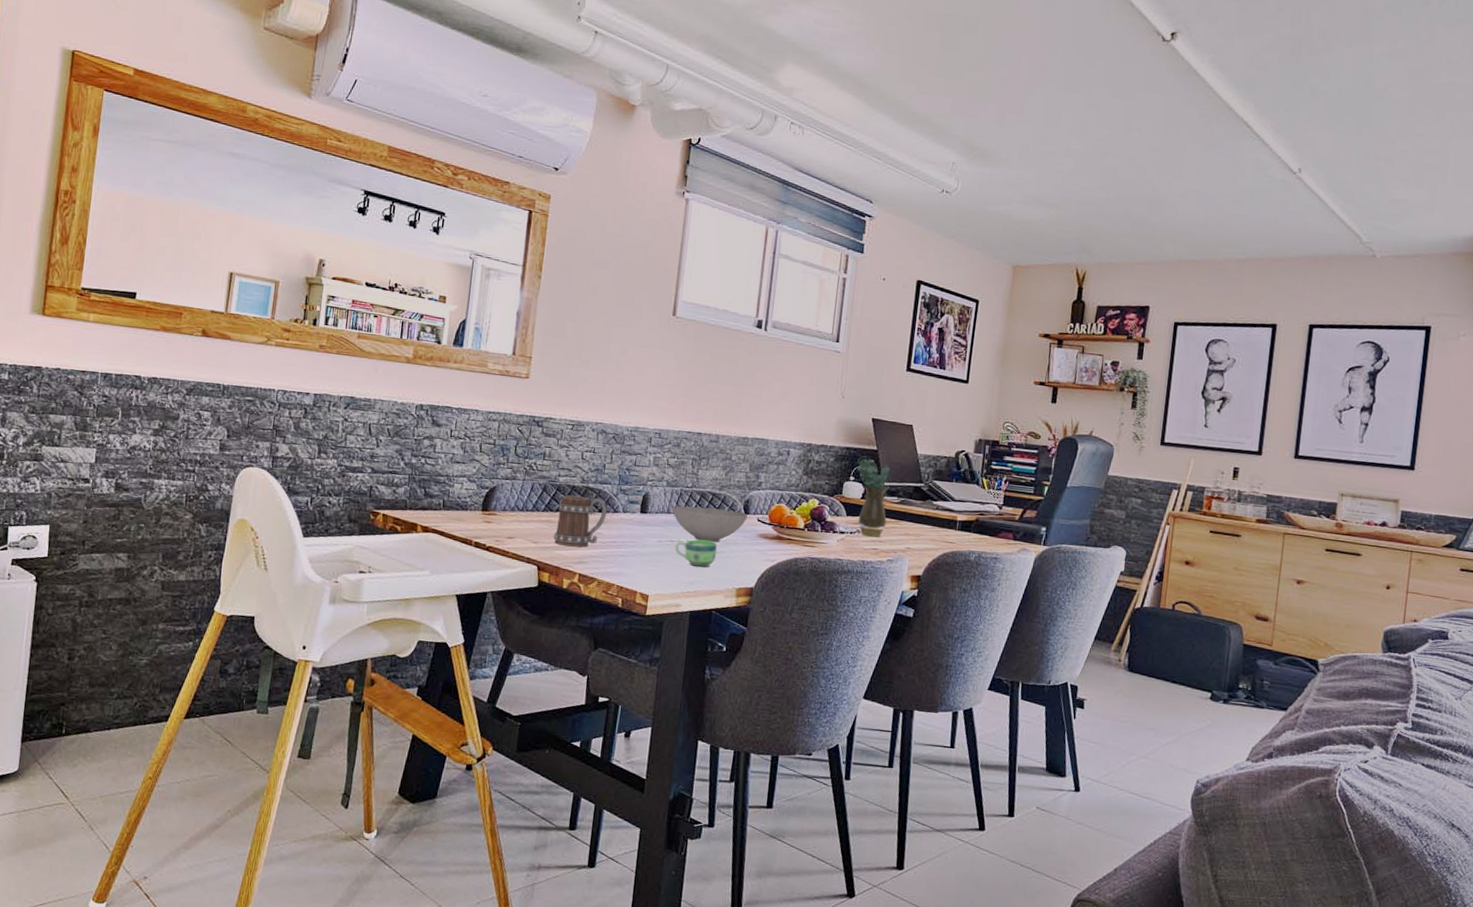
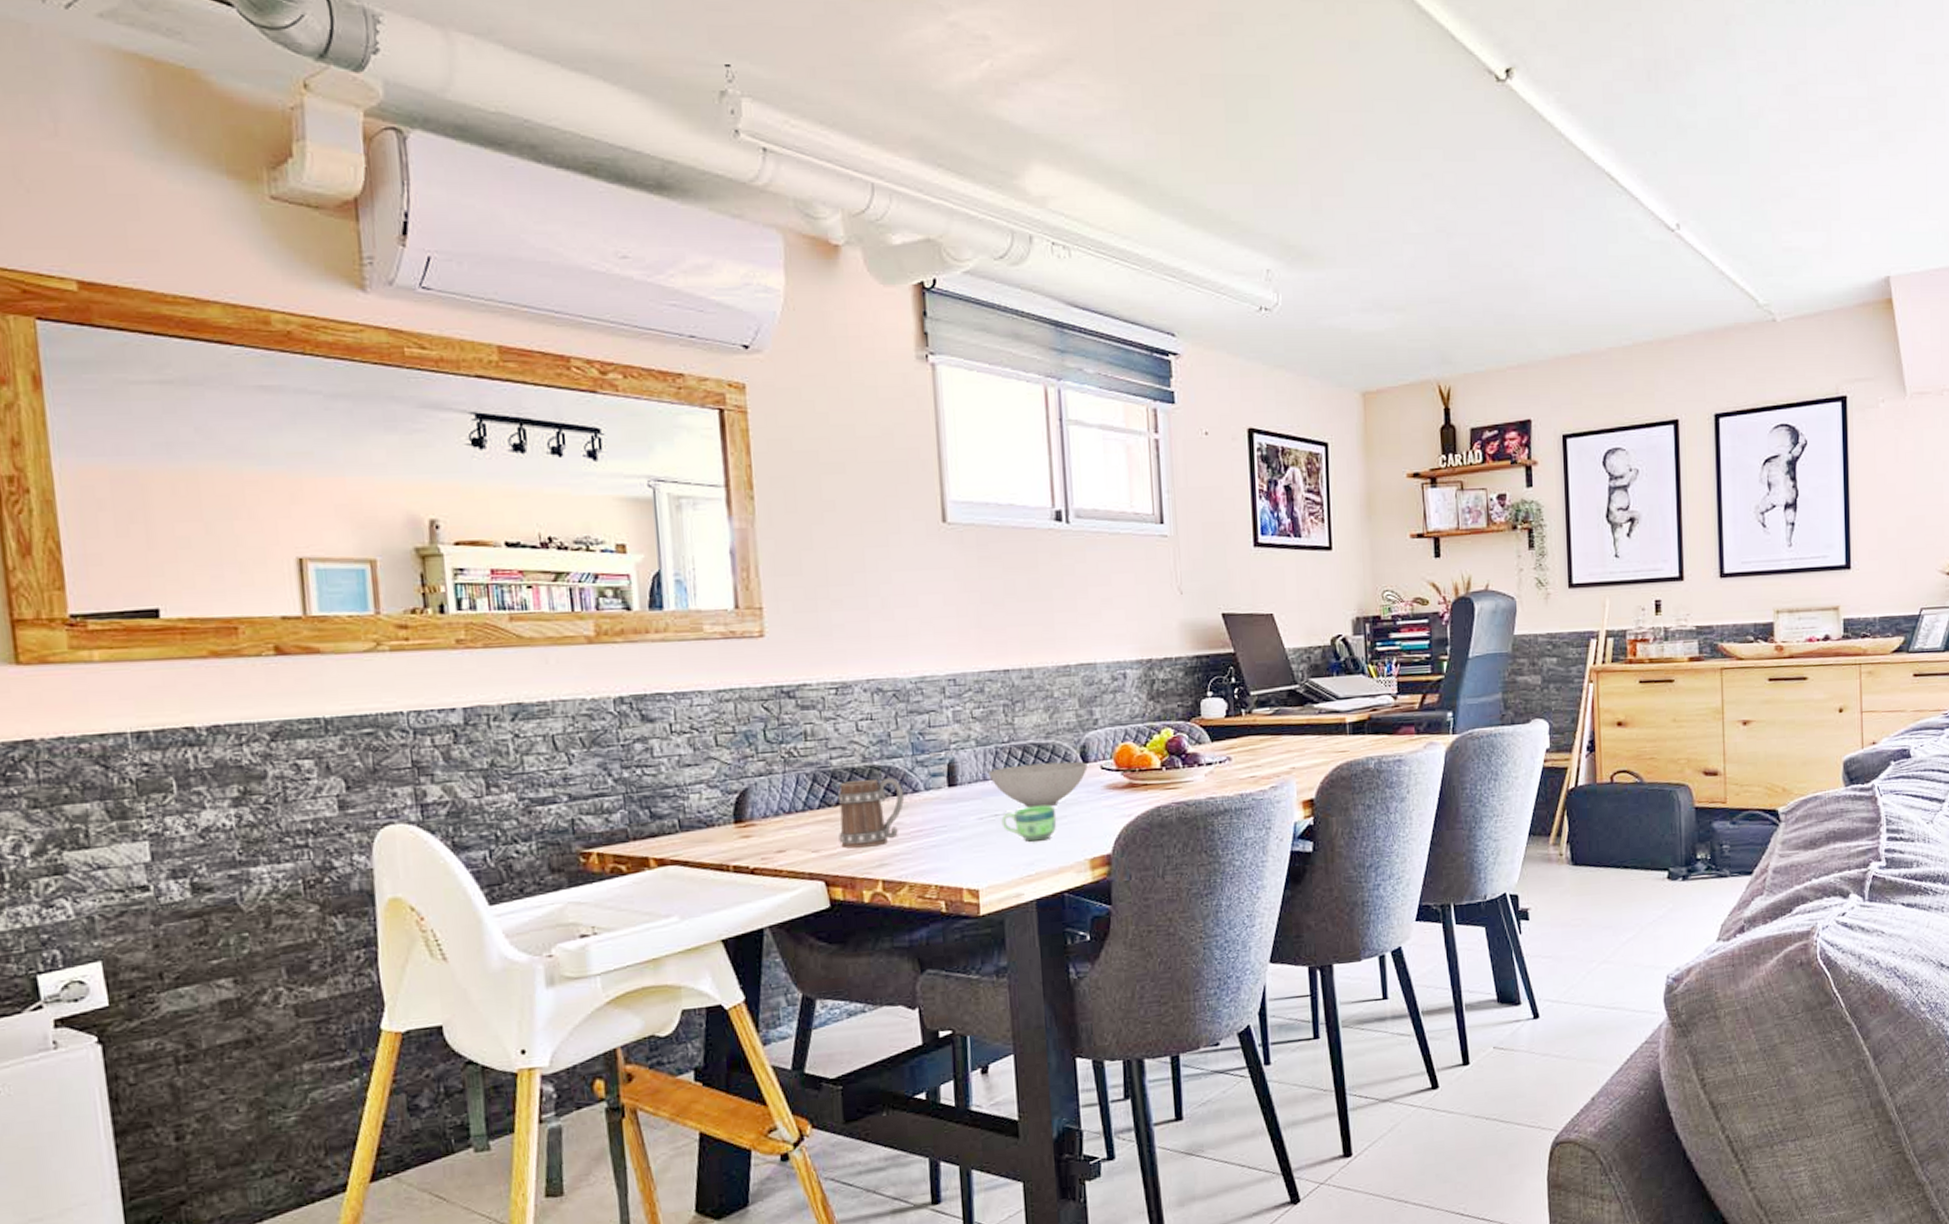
vase: present [856,453,890,538] -> none [1212,661,1262,763]

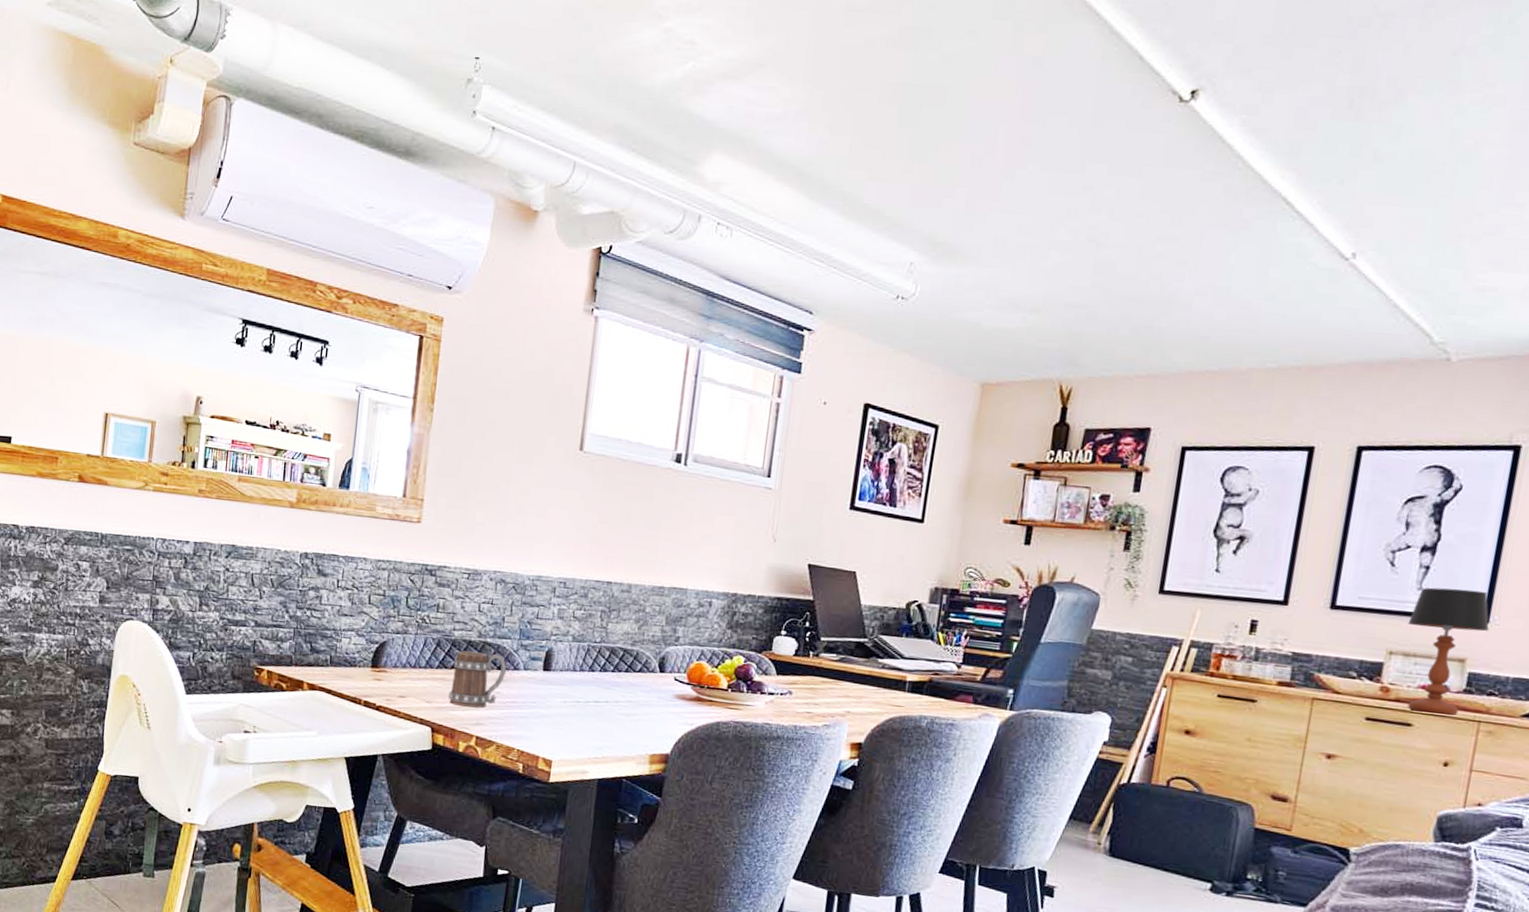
bowl: present [989,761,1088,808] -> none [578,663,663,703]
cup: present [1001,805,1057,842] -> none [581,700,629,731]
table lamp: none [1786,539,1852,664] -> present [1408,587,1489,716]

